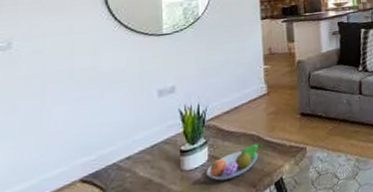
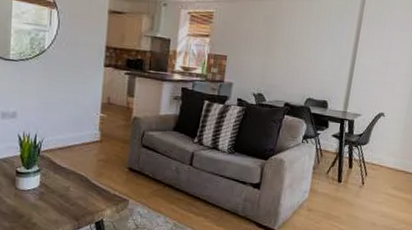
fruit bowl: present [207,143,264,181] -> none [37,183,90,208]

